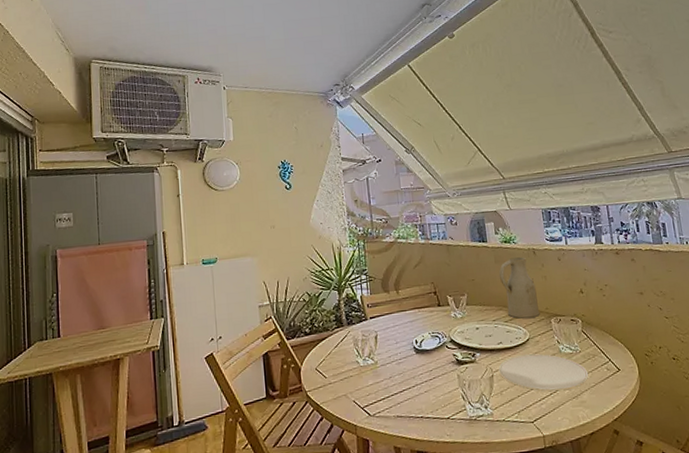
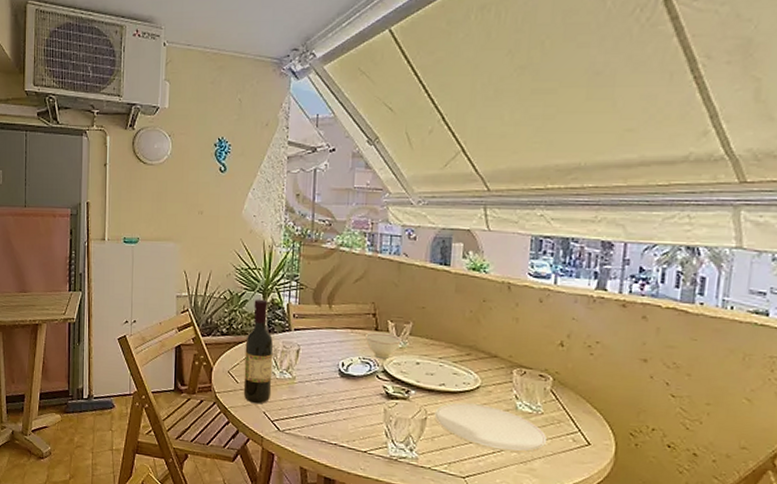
wine bottle: none [328,295,358,395] -> present [243,299,274,404]
bowl: none [430,306,461,330] -> present [364,332,402,359]
ceramic pitcher: present [499,257,540,319] -> none [458,289,502,364]

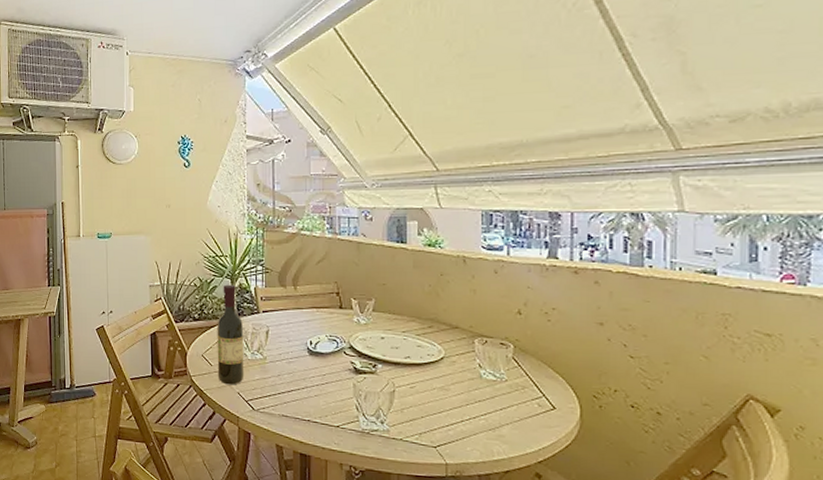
bowl: present [364,332,402,359] -> none [330,310,365,335]
plate: present [434,402,548,453] -> none [402,374,514,421]

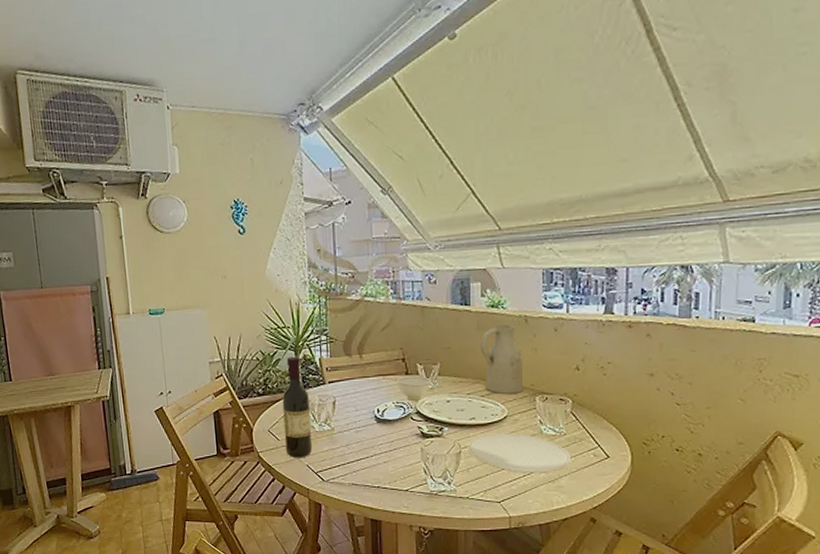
bowl: none [330,310,365,335] -> present [396,376,431,401]
plate: none [402,374,514,421] -> present [468,433,571,474]
ceramic pitcher: none [417,264,462,334] -> present [481,325,524,394]

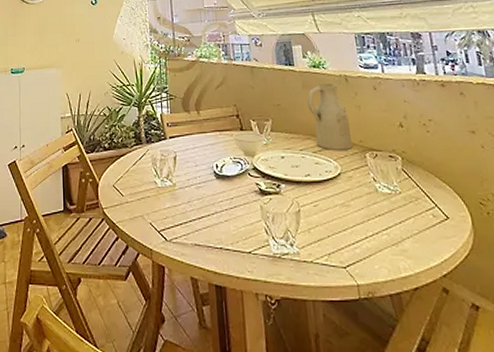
wine bottle: present [282,356,313,458] -> none [126,112,156,215]
plate: present [468,433,571,474] -> none [306,191,411,236]

